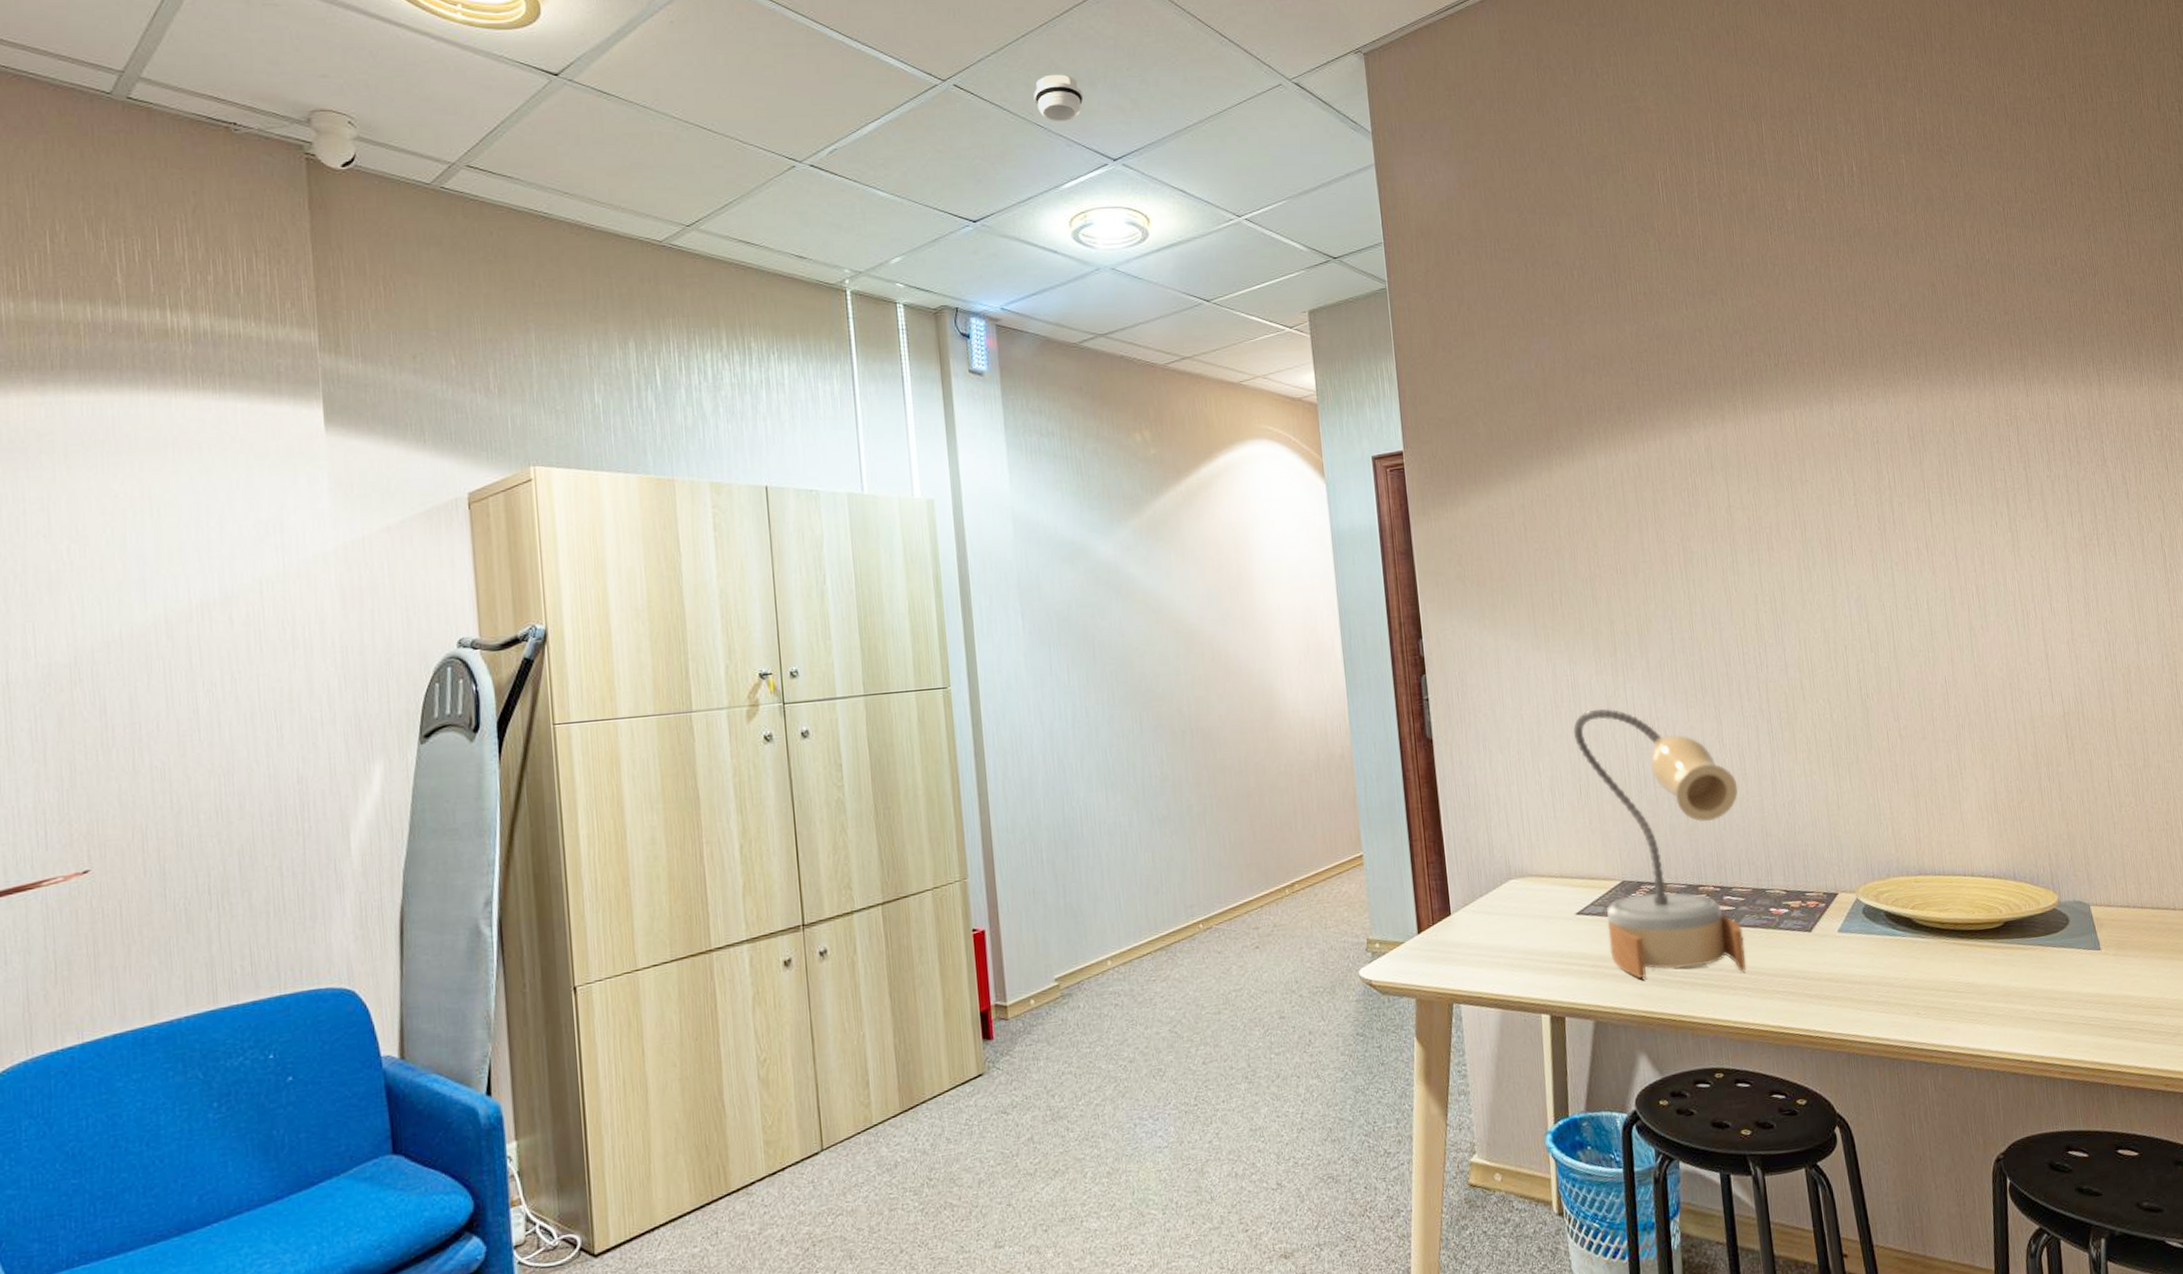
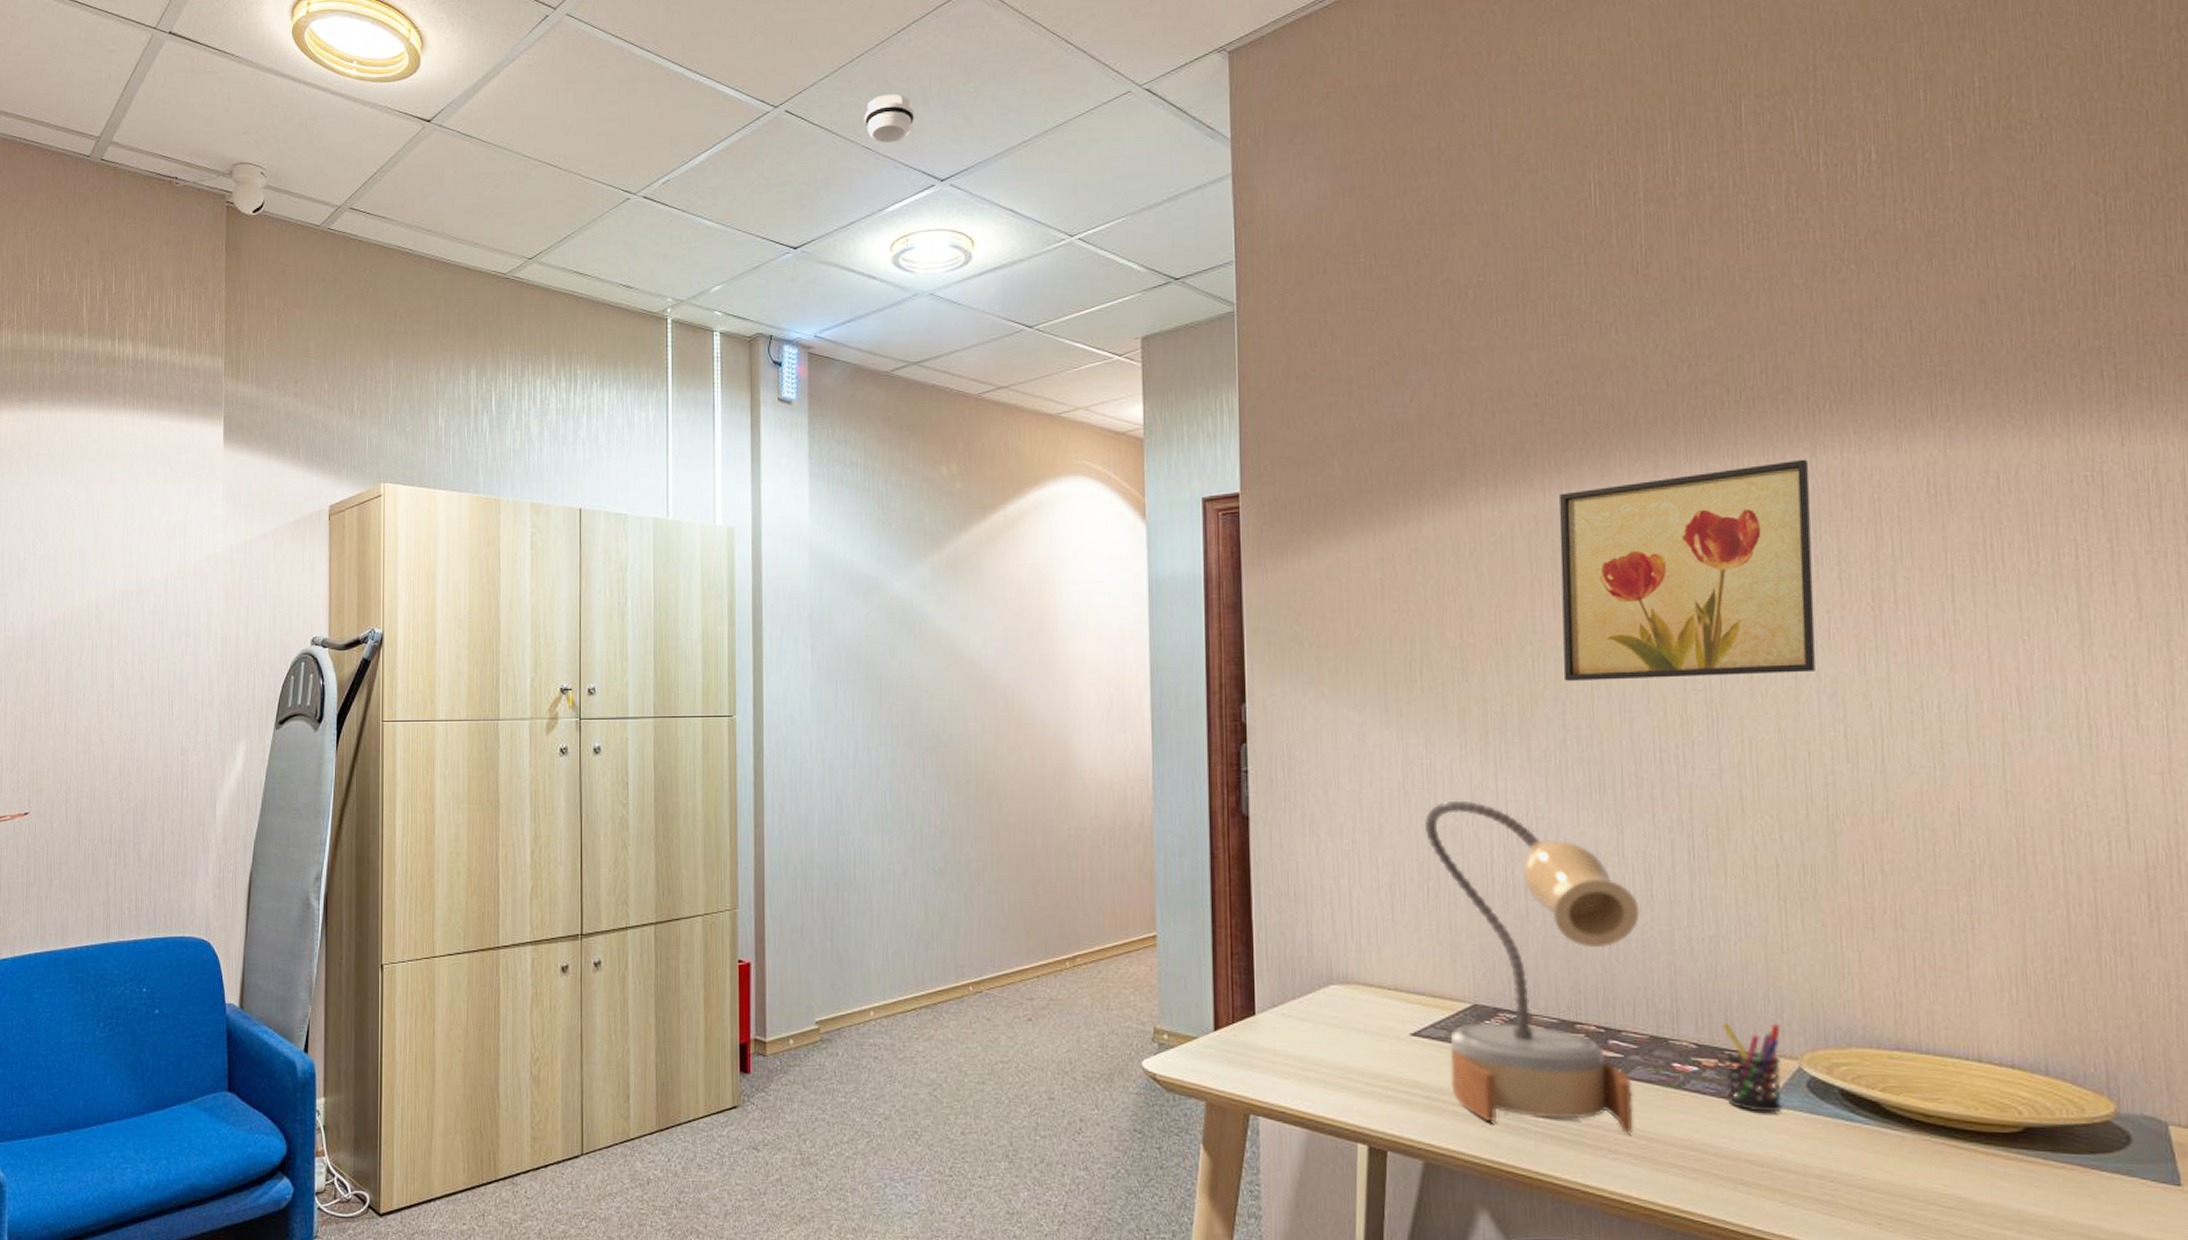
wall art: none [1655,411,1845,601] -> present [1559,459,1816,681]
pen holder: none [1802,866,1848,939] -> present [1722,1023,1782,1113]

